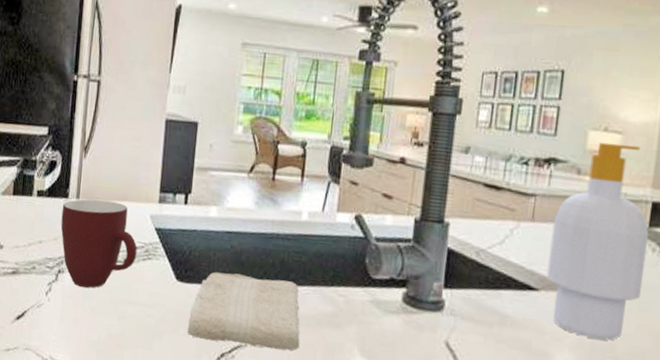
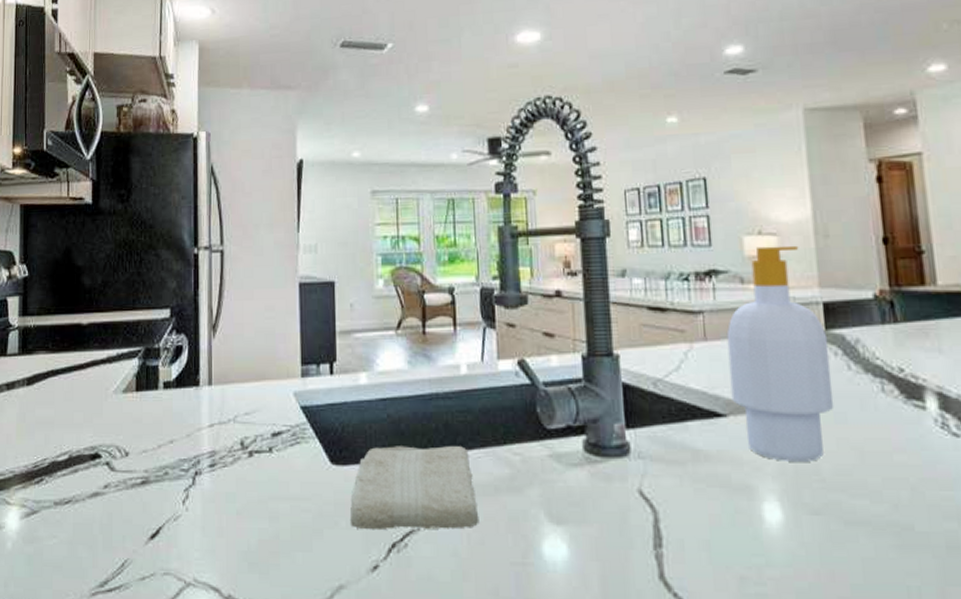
mug: present [61,199,137,288] -> none [193,382,283,488]

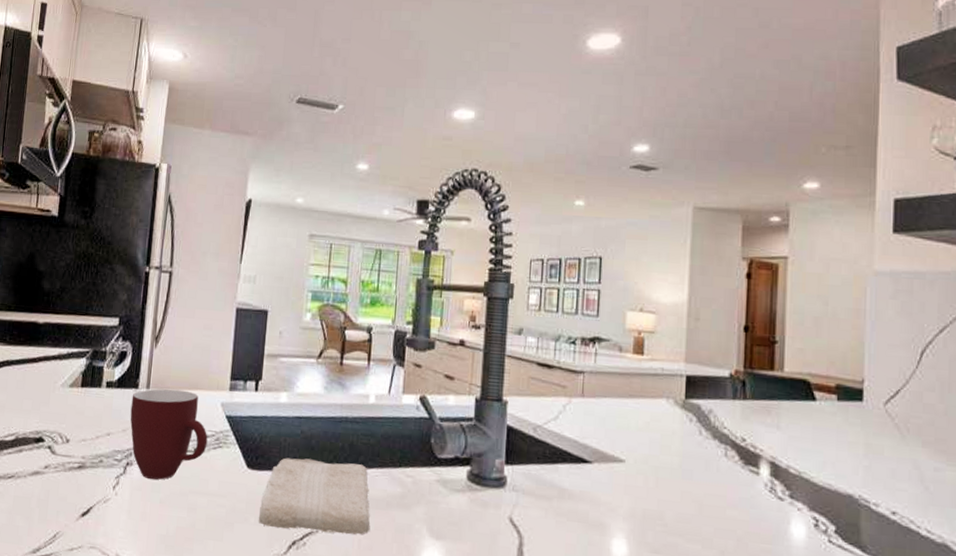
mug: none [193,382,283,488] -> present [130,389,208,480]
soap bottle: present [726,245,834,462] -> none [598,321,686,509]

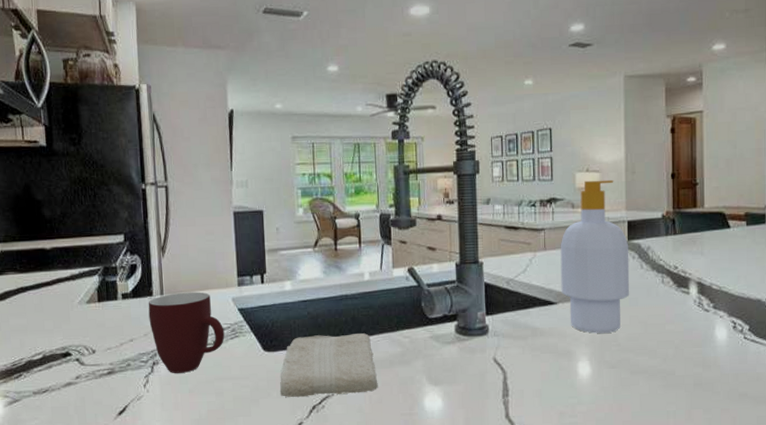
soap bottle: none [598,321,686,509] -> present [560,179,630,333]

